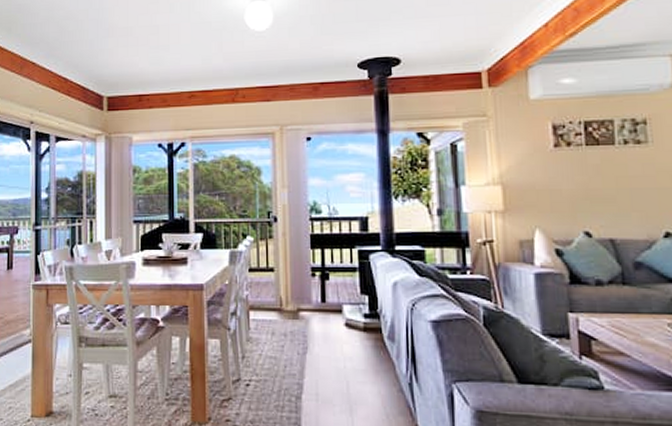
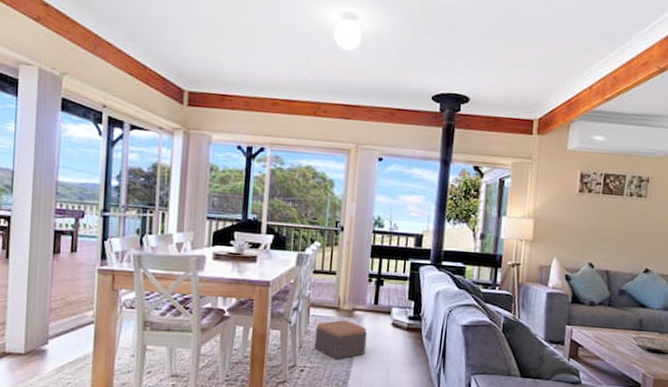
footstool: none [258,322,318,371] -> present [314,319,367,360]

